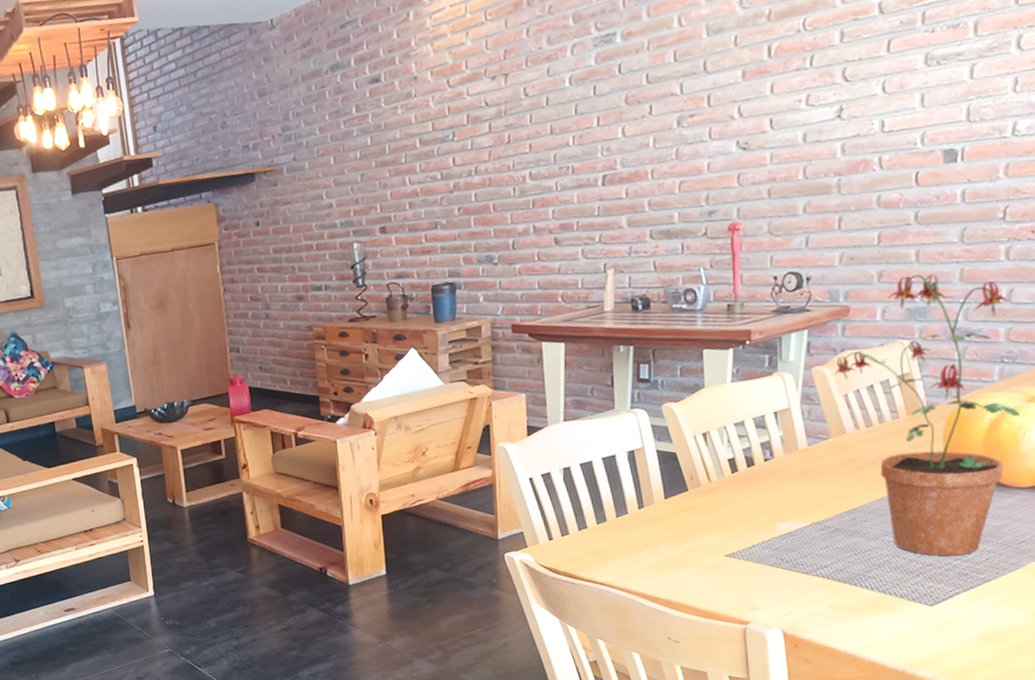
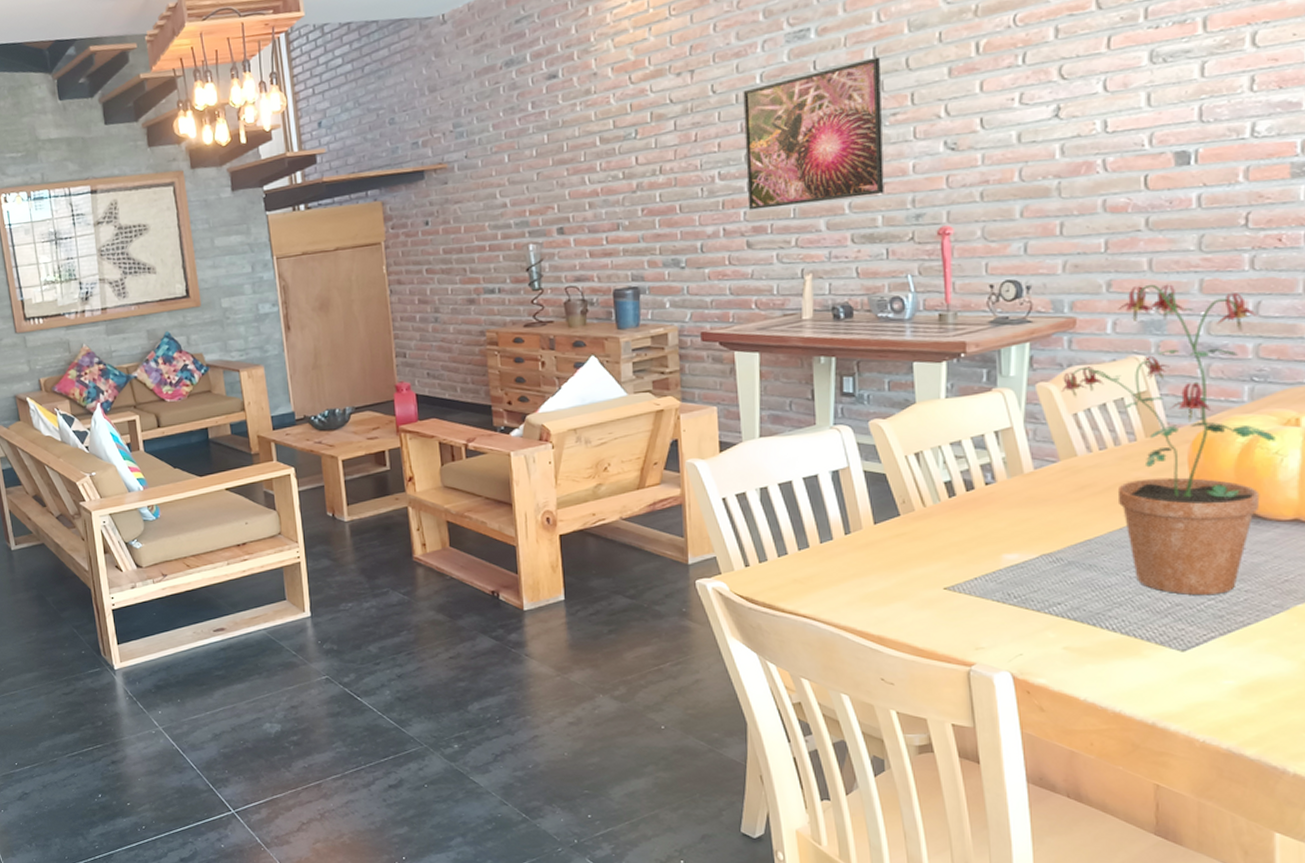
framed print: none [553,61,681,208] -> present [743,57,884,210]

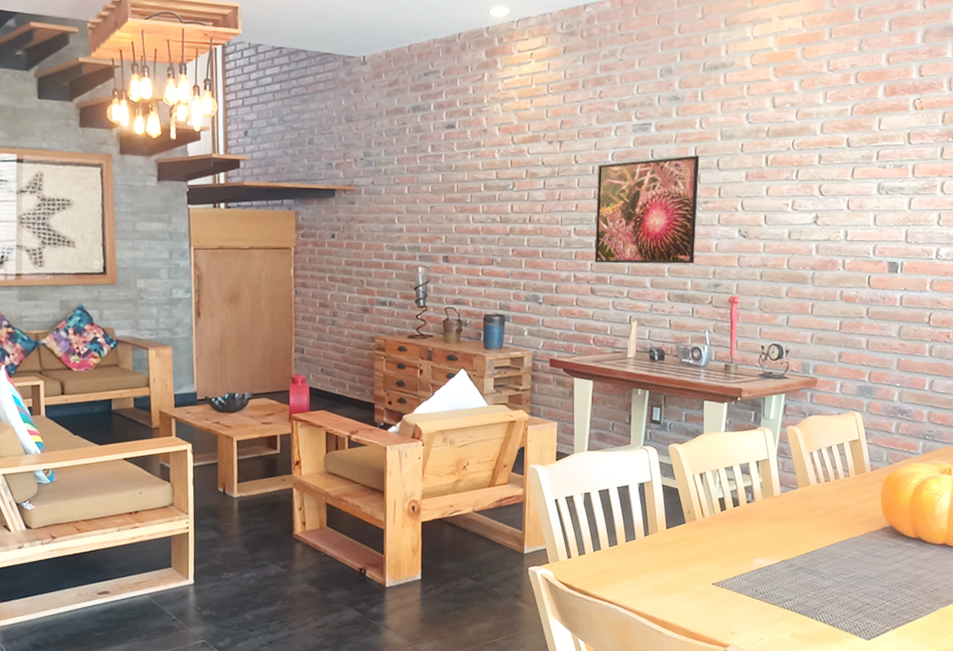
potted plant: present [1061,284,1276,595] -> none [803,358,936,597]

